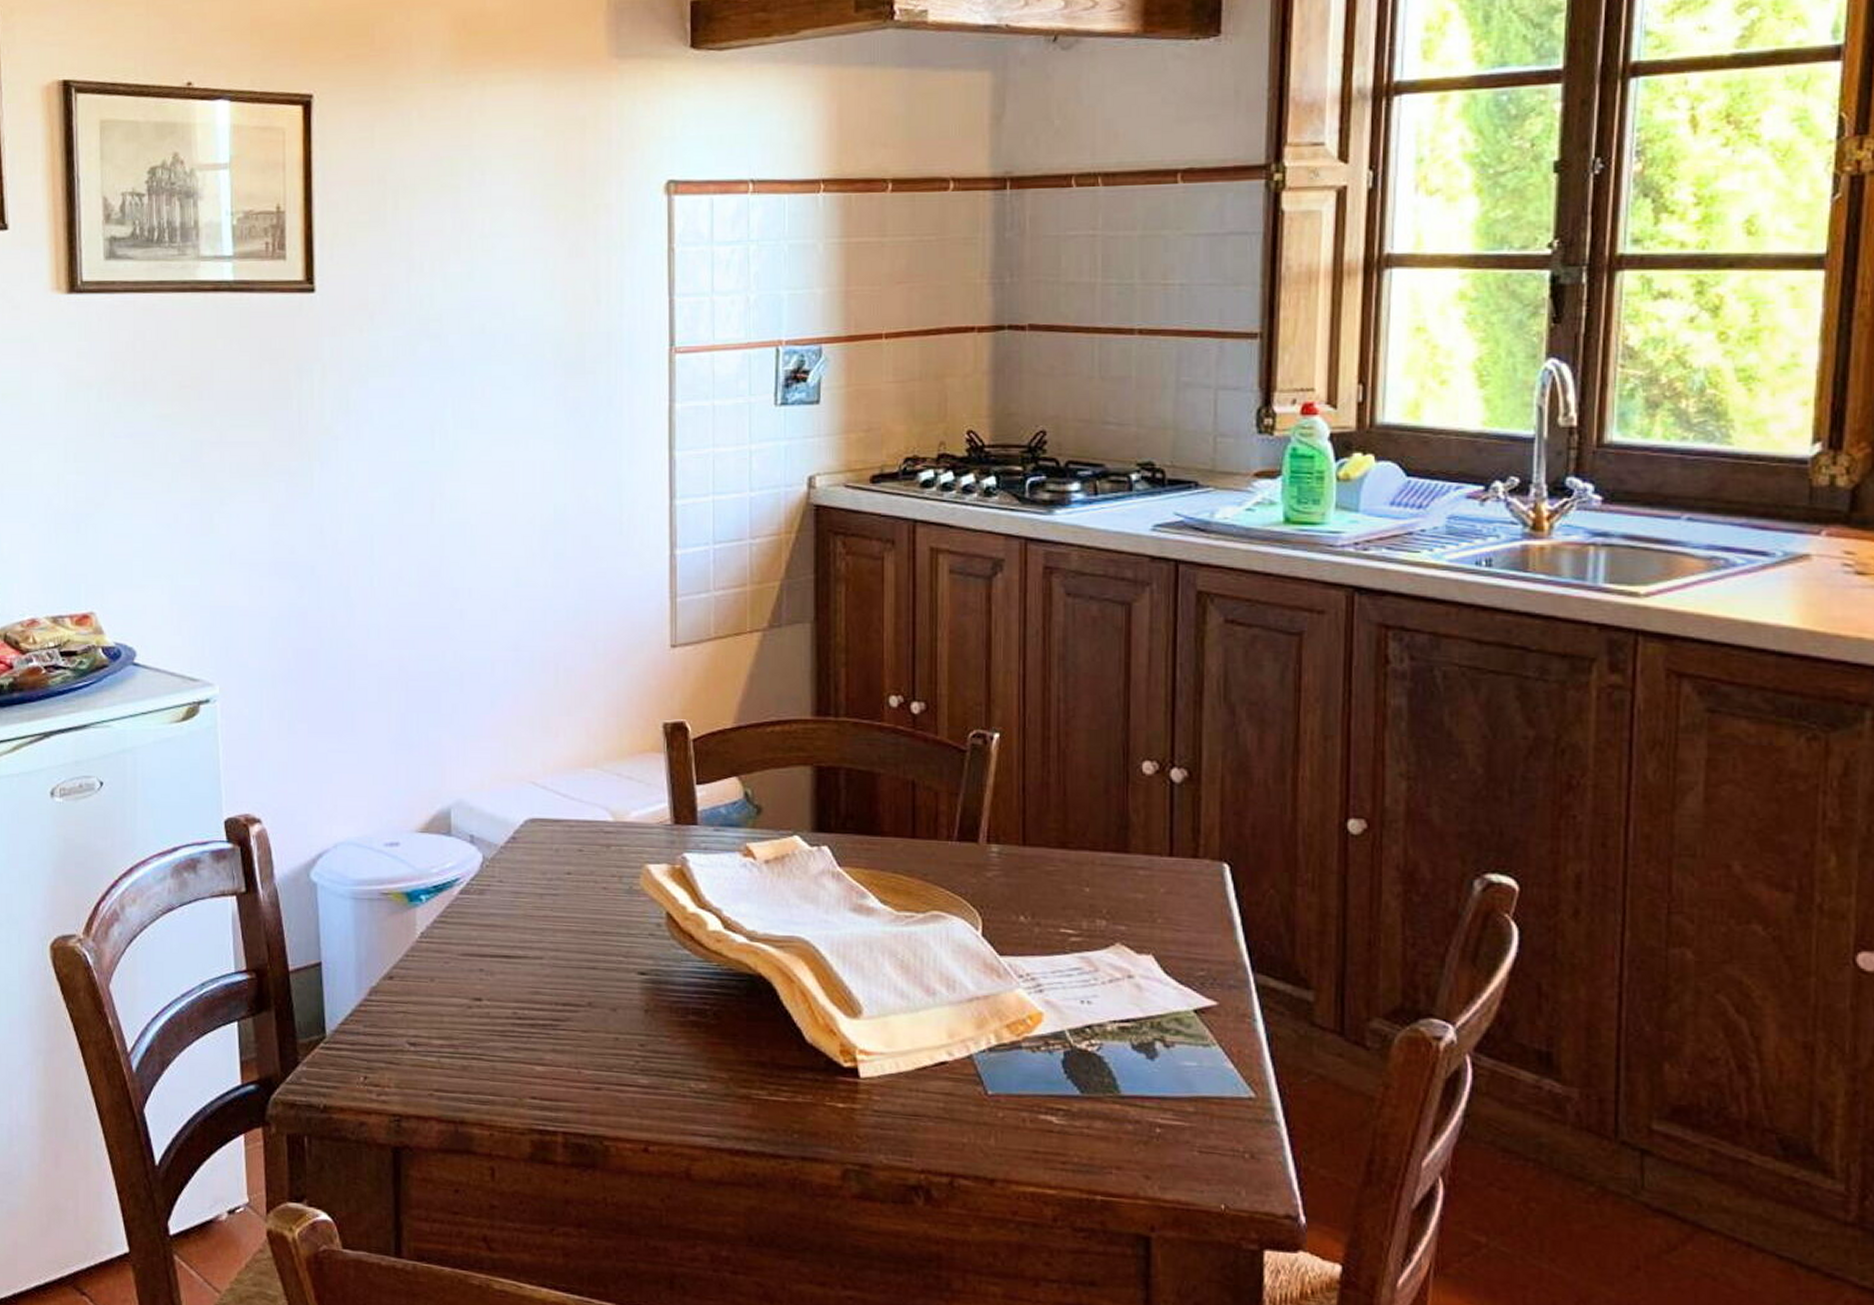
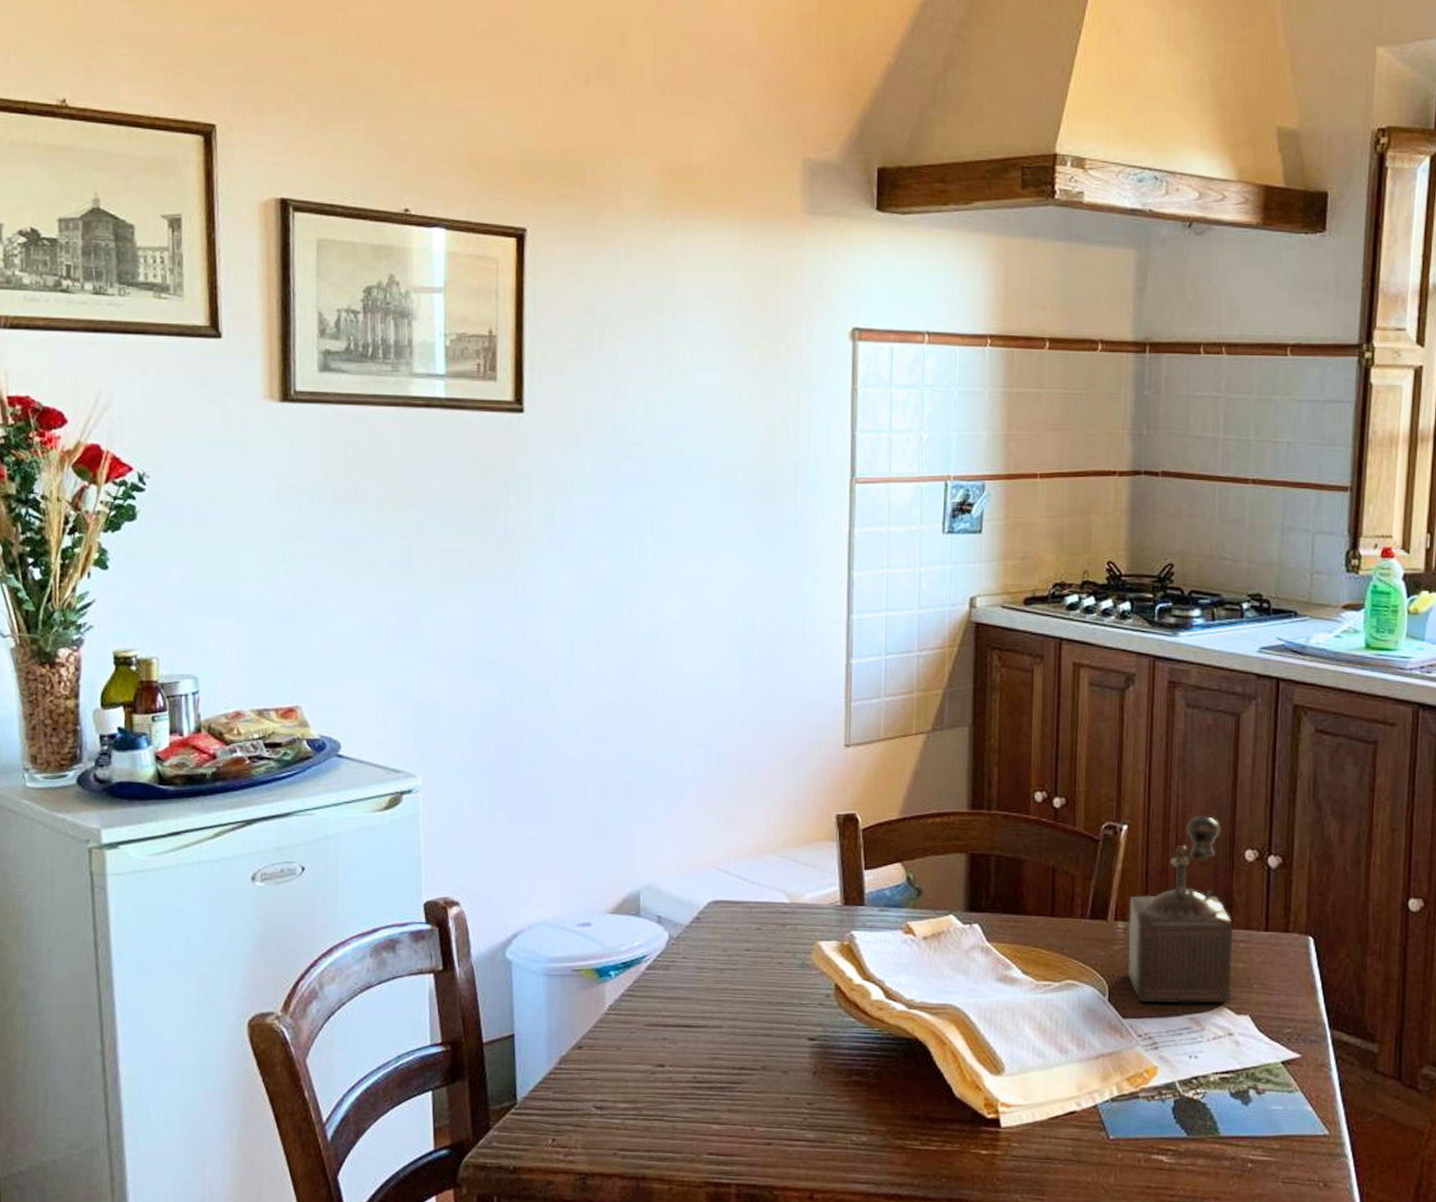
pepper mill: none [1004,722,1131,941] -> present [1127,816,1233,1004]

